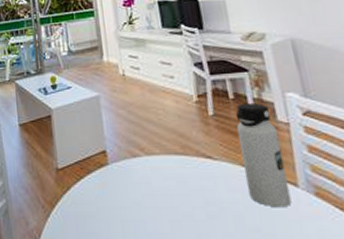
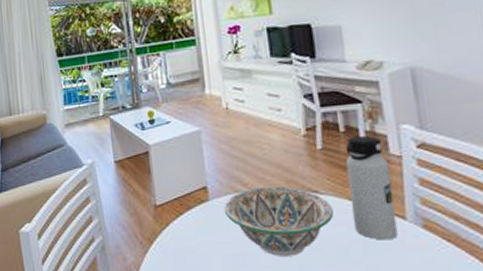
decorative bowl: none [122,151,228,223] -> present [223,186,334,256]

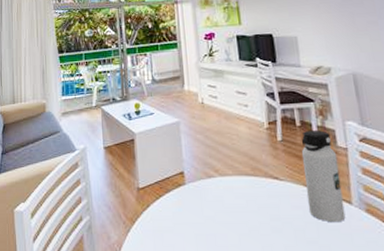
decorative bowl: present [223,186,334,256] -> none [198,173,292,236]

